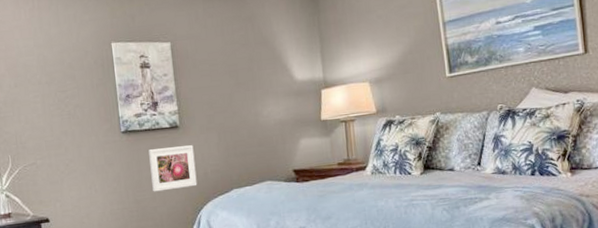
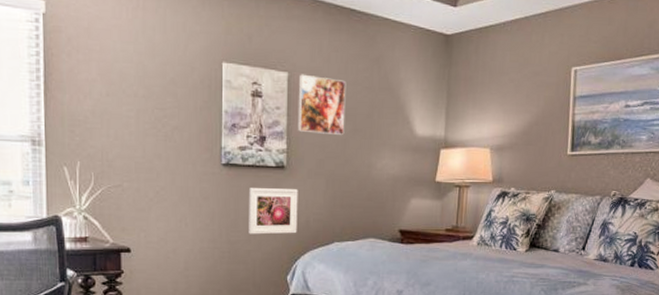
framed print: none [180,41,229,93] -> present [297,74,346,136]

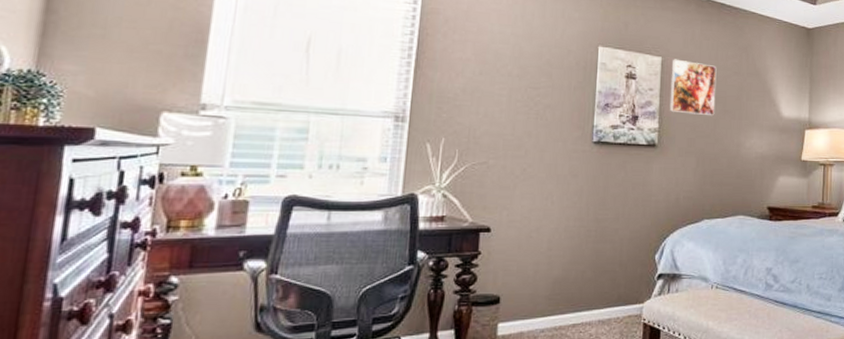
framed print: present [249,188,298,235] -> none [617,165,669,212]

